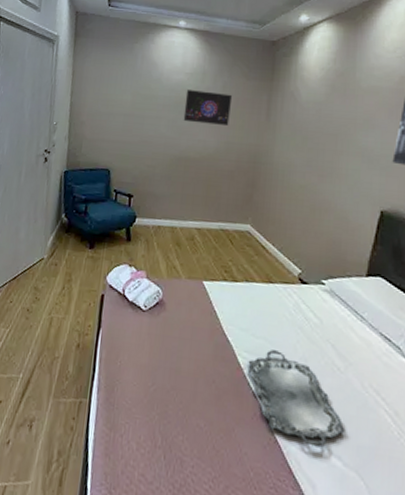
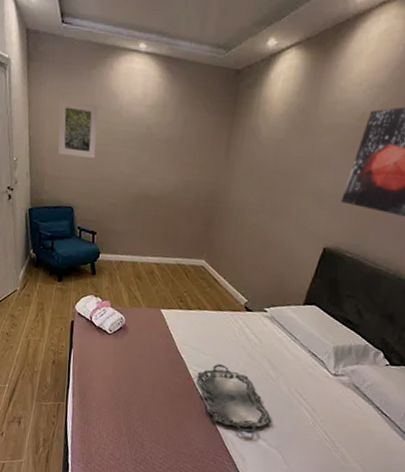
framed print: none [98,68,139,122] -> present [58,99,98,159]
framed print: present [183,90,233,125] -> none [143,124,194,163]

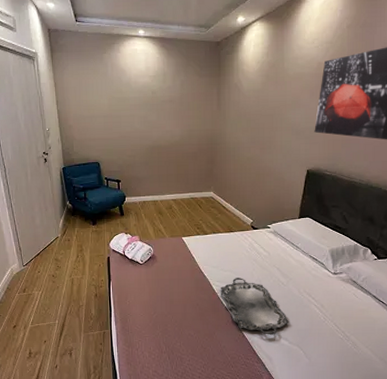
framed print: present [58,99,98,159] -> none [79,78,114,122]

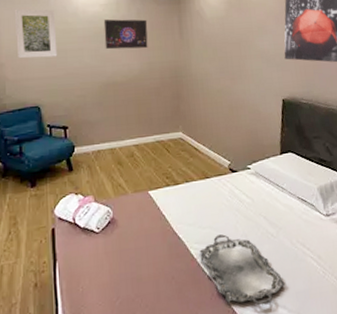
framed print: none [79,78,114,122] -> present [14,8,58,59]
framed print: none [152,90,190,117] -> present [103,19,148,50]

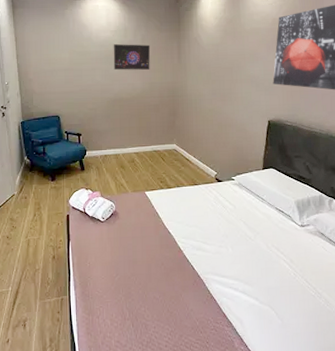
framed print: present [14,8,58,59] -> none [40,33,75,76]
serving tray: present [199,234,285,306] -> none [186,233,259,295]

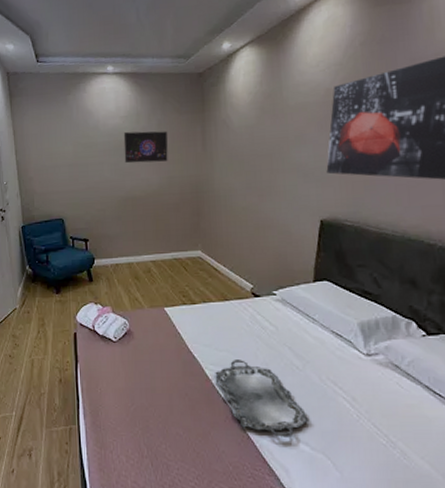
serving tray: none [186,233,259,295] -> present [215,360,310,438]

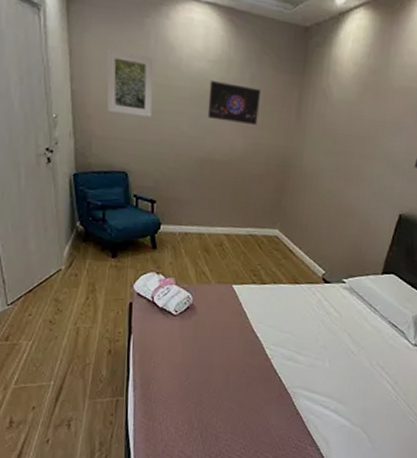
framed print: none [40,123,80,173] -> present [106,48,154,118]
serving tray: present [215,360,310,438] -> none [275,342,355,414]

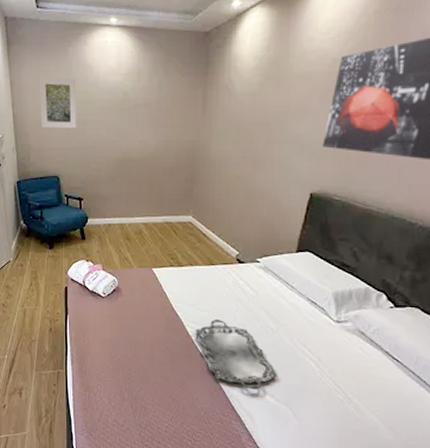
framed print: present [207,81,262,125] -> none [123,91,169,124]
serving tray: none [275,342,355,414] -> present [195,319,277,390]

